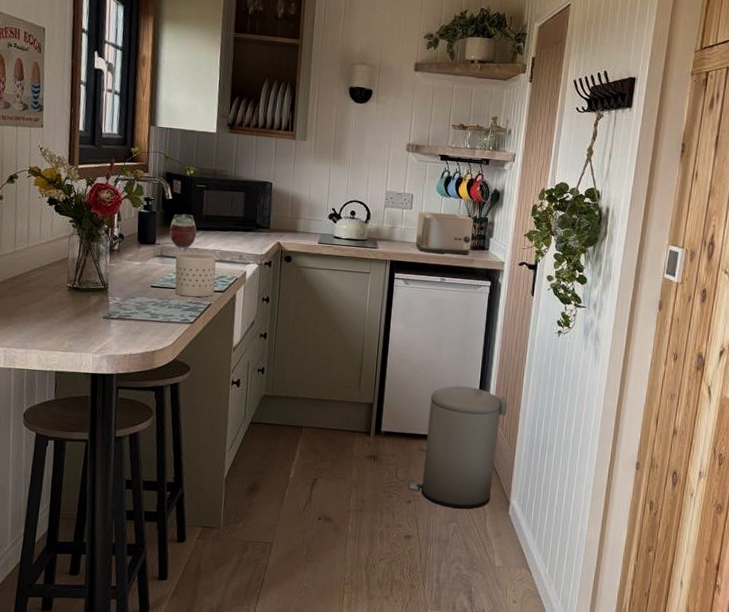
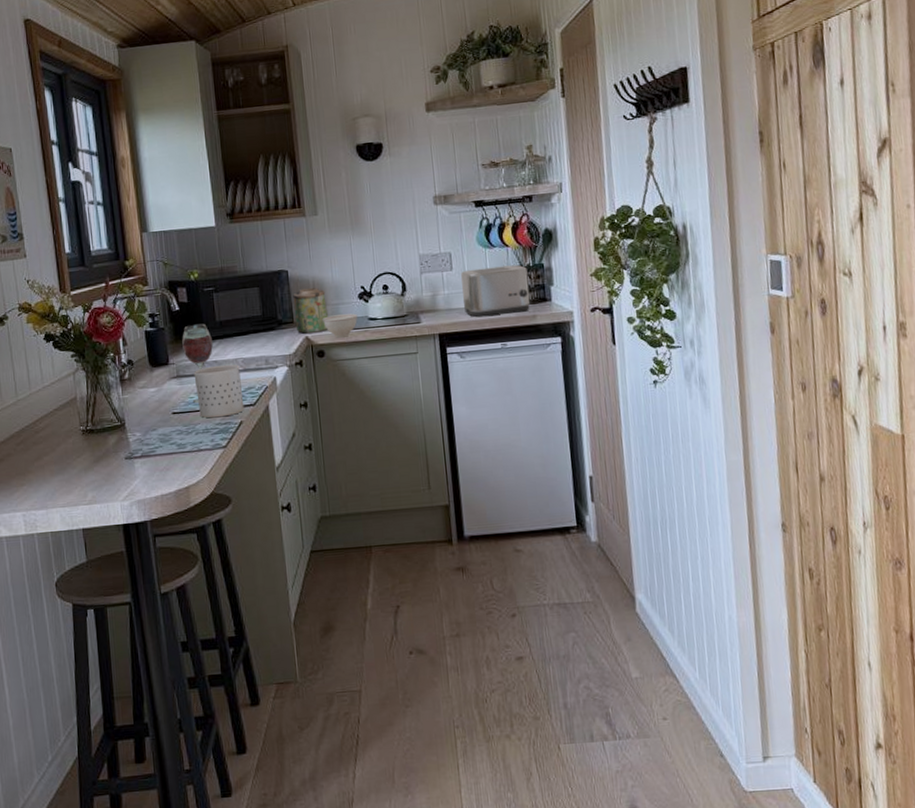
canister: none [270,201,301,241] -> present [293,288,328,334]
bowl: none [295,228,326,250] -> present [323,313,358,339]
pedal bin: present [408,385,508,509] -> none [508,465,611,616]

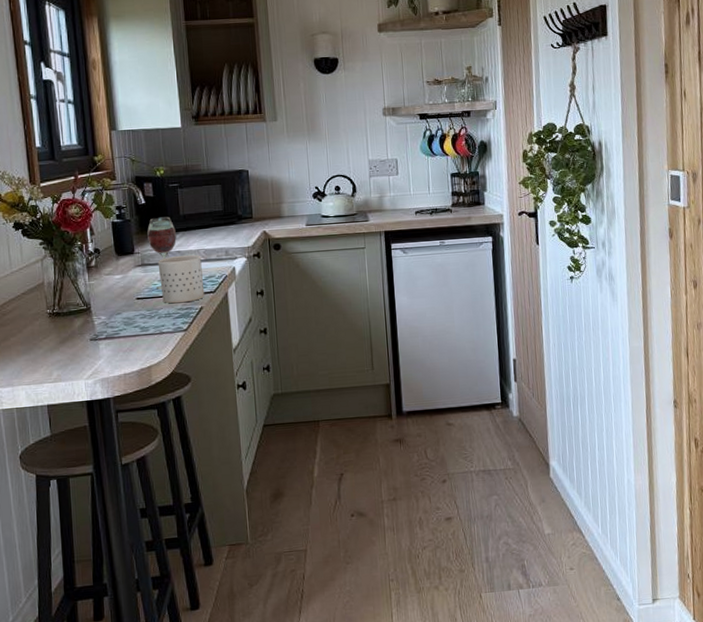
canister: present [293,288,328,334] -> none [252,187,284,228]
bowl: present [323,313,358,339] -> none [280,211,312,234]
toaster: present [461,264,530,318] -> none [406,172,467,218]

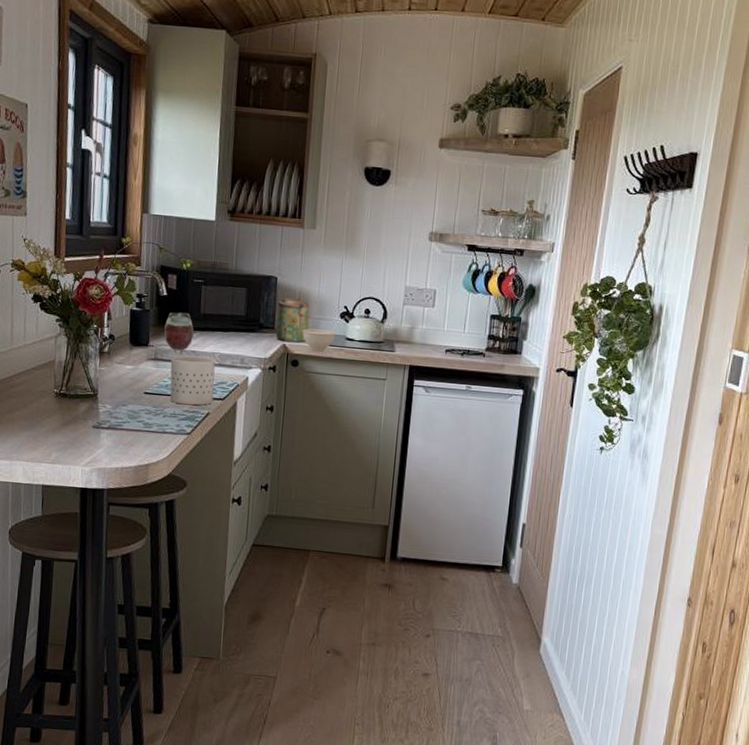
canister: none [252,187,284,228] -> present [275,298,310,343]
bowl: none [280,211,312,234] -> present [302,328,337,353]

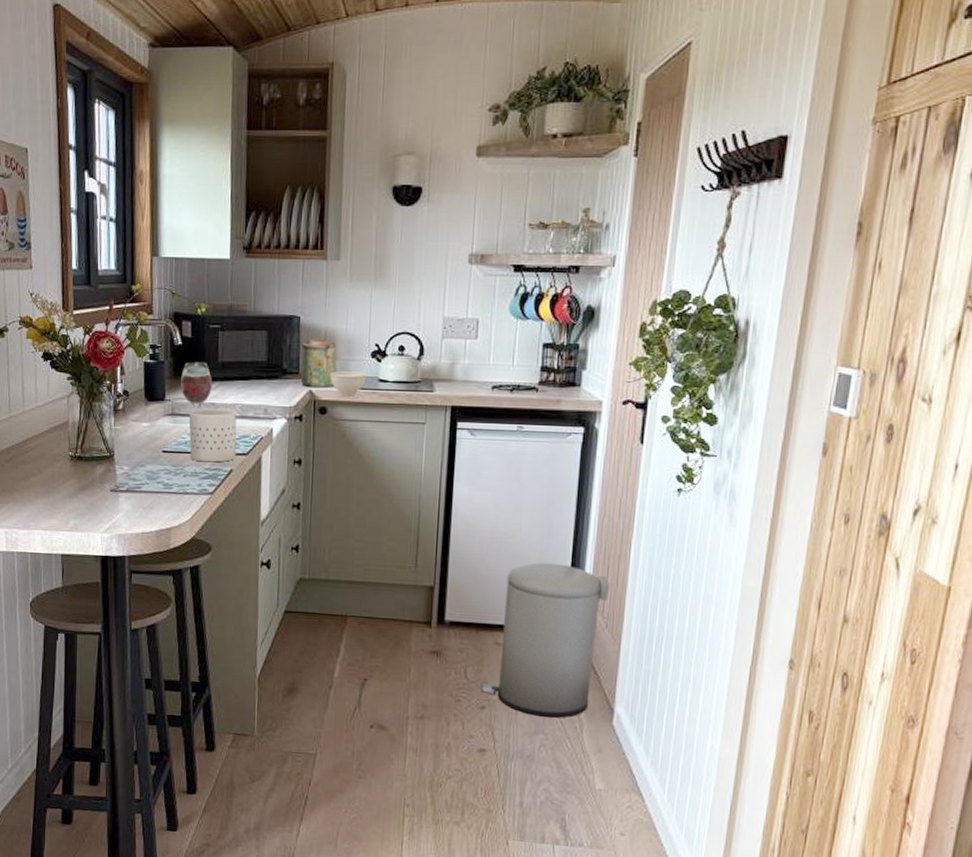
pedal bin: none [426,507,541,646] -> present [480,563,609,718]

